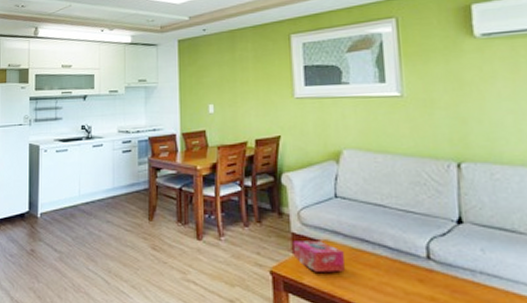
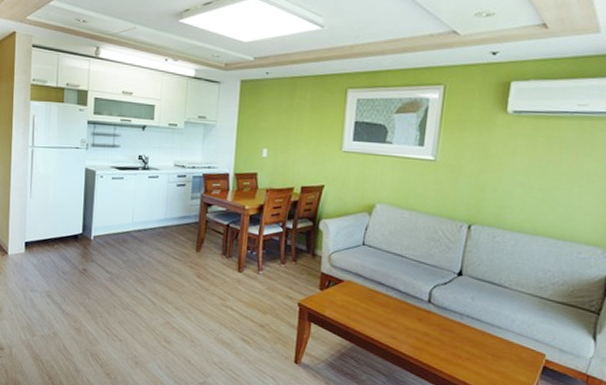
tissue box: present [292,241,345,272] -> none [319,279,362,308]

